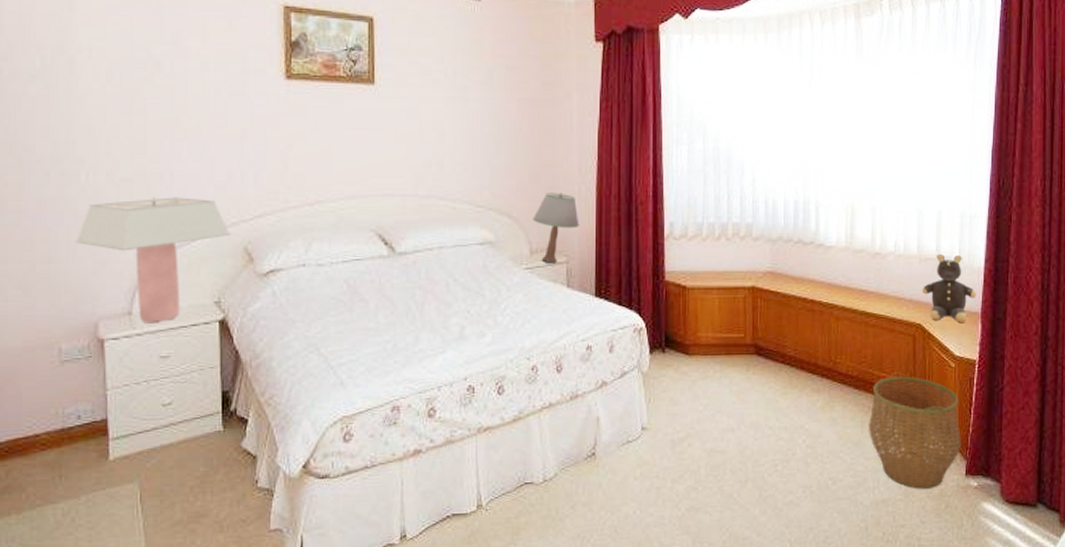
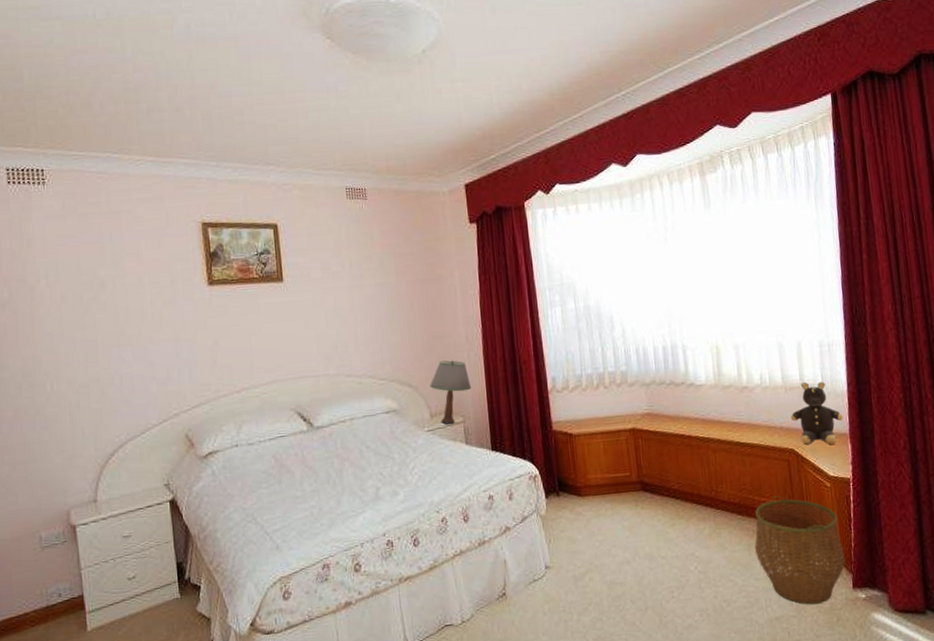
table lamp: present [75,197,230,322] -> none [46,396,173,508]

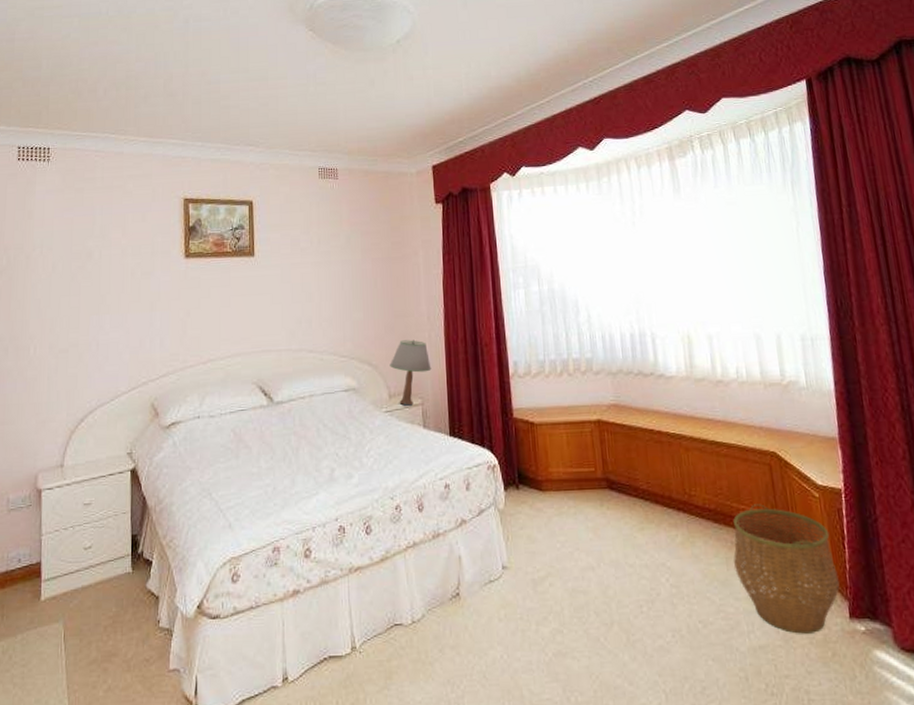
teddy bear: present [791,381,844,445] -> none [771,378,832,450]

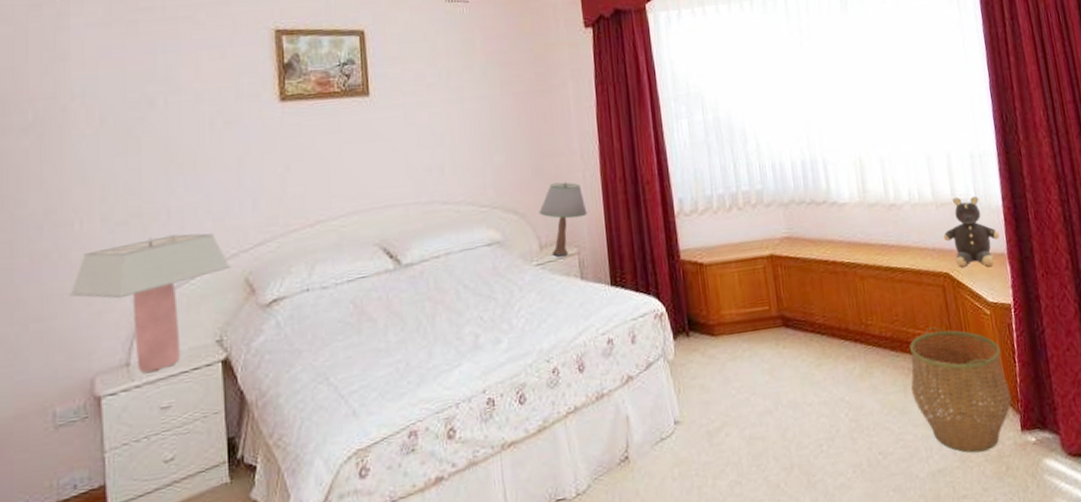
table lamp: none [23,363,141,473] -> present [69,233,230,373]
teddy bear: none [771,378,832,450] -> present [943,195,1000,267]

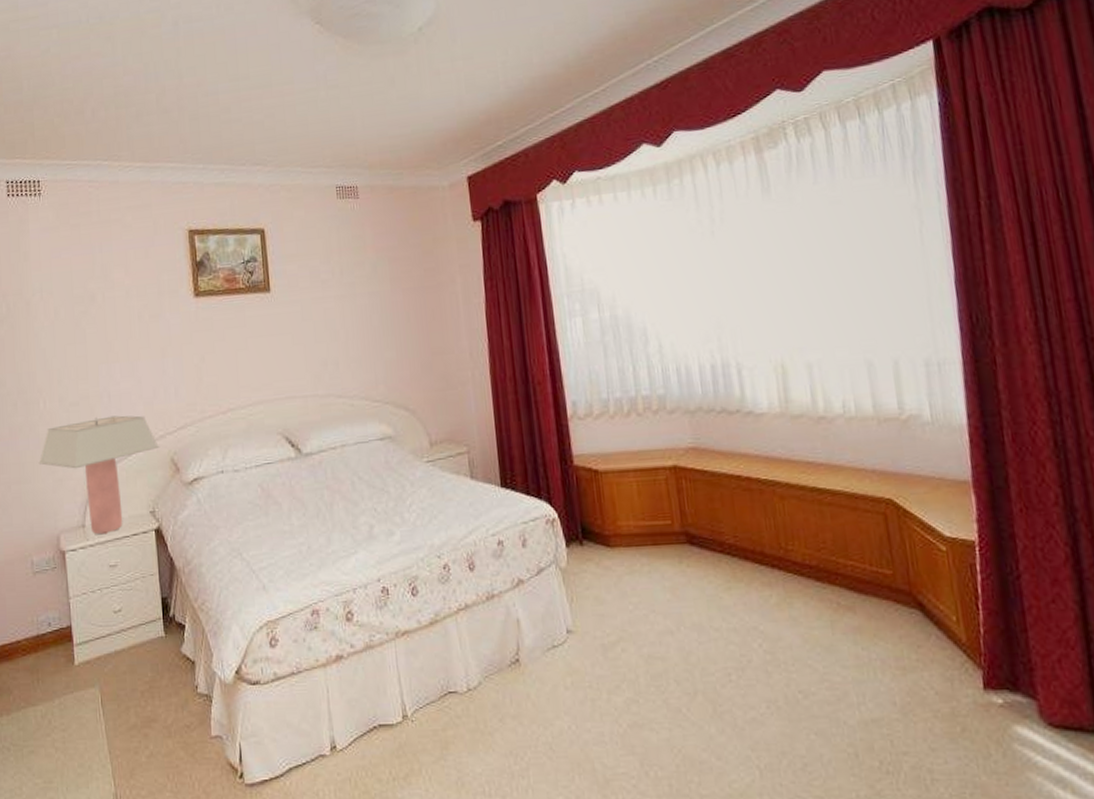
table lamp: present [539,182,588,257] -> none [429,380,477,455]
basket: present [910,327,1012,453] -> none [839,559,972,707]
teddy bear: present [943,195,1000,267] -> none [887,411,963,496]

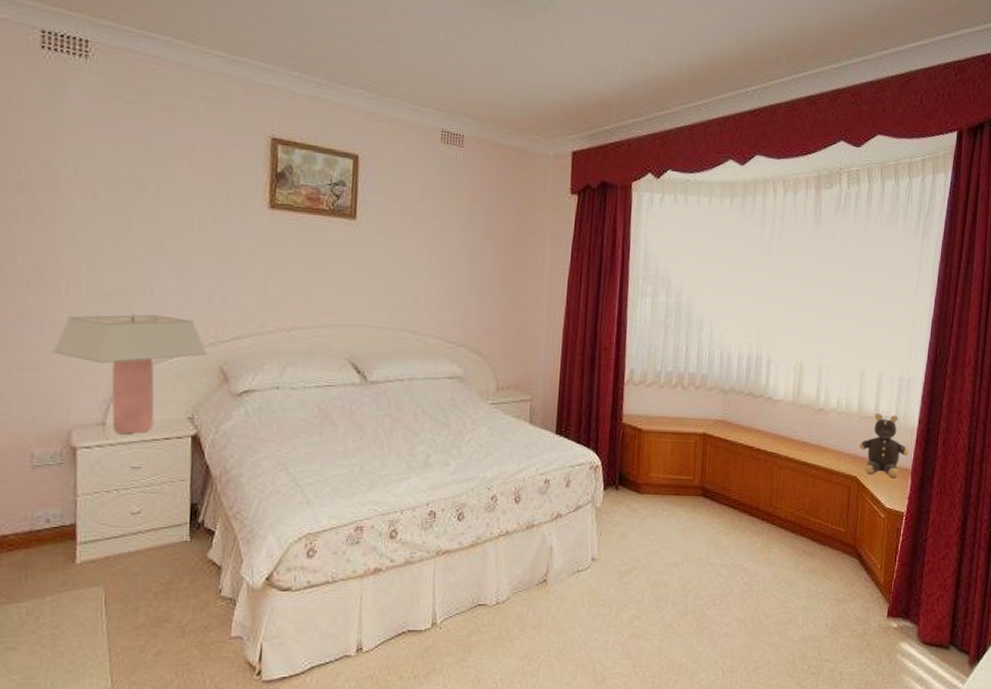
teddy bear: none [887,411,963,496] -> present [860,413,909,478]

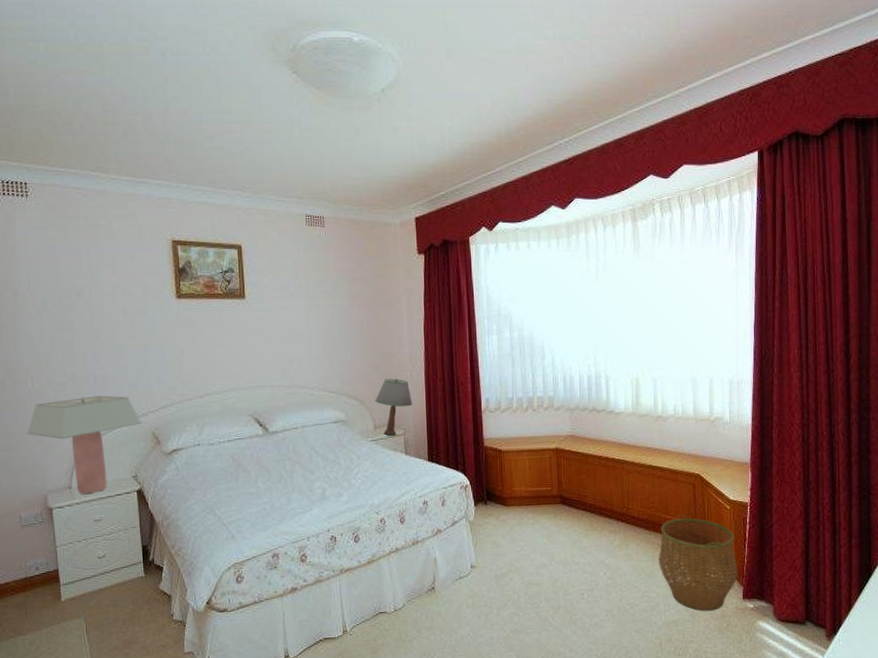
table lamp: none [501,333,545,400] -> present [375,378,413,436]
basket: none [801,520,886,628] -> present [658,515,738,611]
teddy bear: present [860,413,909,478] -> none [699,414,746,473]

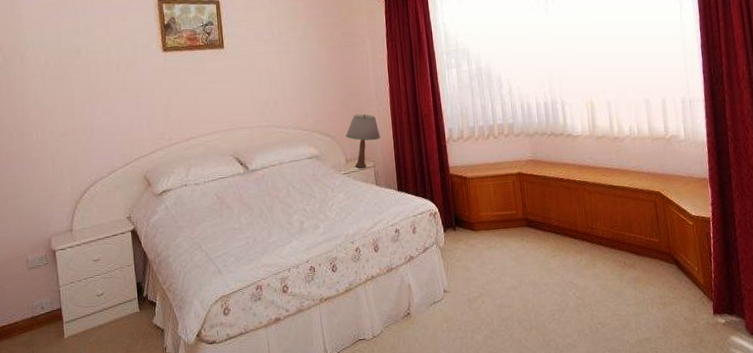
table lamp: present [26,395,142,494] -> none [32,143,134,236]
basket: present [658,515,738,611] -> none [625,232,707,328]

